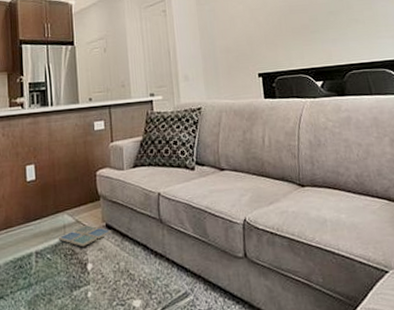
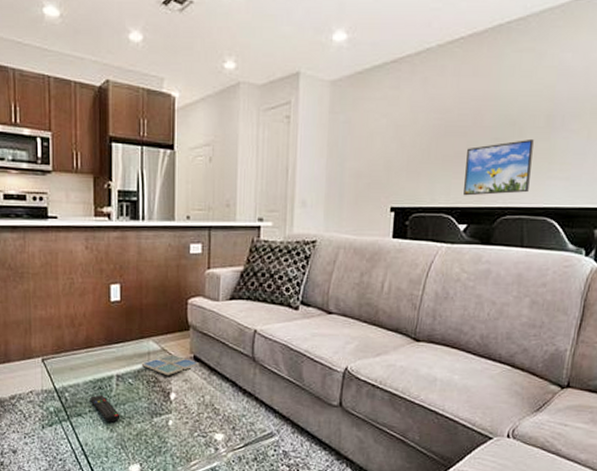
remote control: none [11,274,41,302] -> present [90,395,120,423]
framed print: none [310,9,366,58] -> present [463,138,534,196]

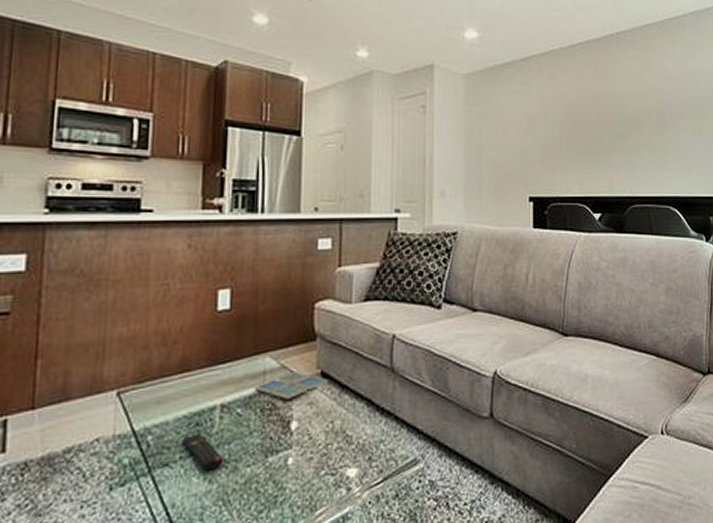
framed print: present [463,138,534,196] -> none [595,134,651,186]

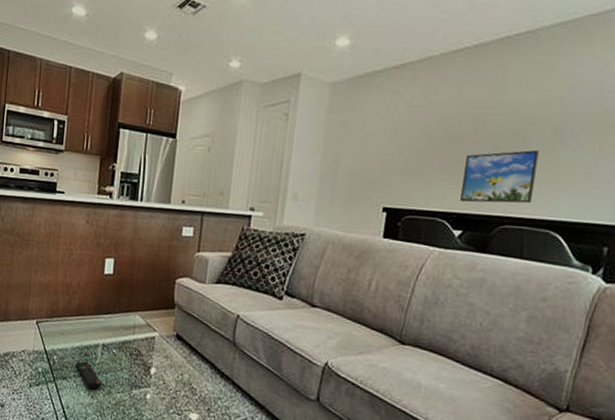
drink coaster: present [254,372,329,400] -> none [126,330,182,351]
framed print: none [595,134,651,186] -> present [460,149,539,204]

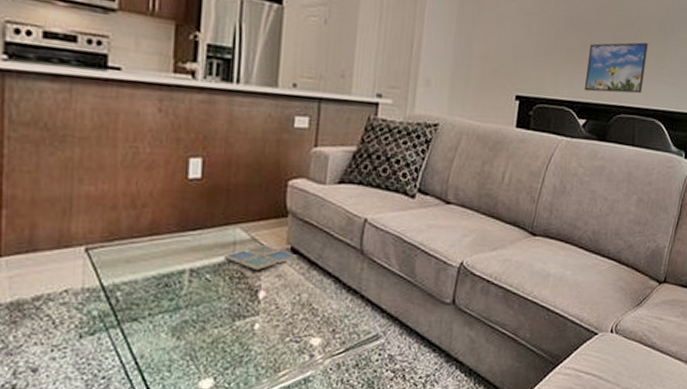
remote control: present [75,361,102,389] -> none [151,294,192,328]
drink coaster: none [126,330,182,351] -> present [223,245,298,271]

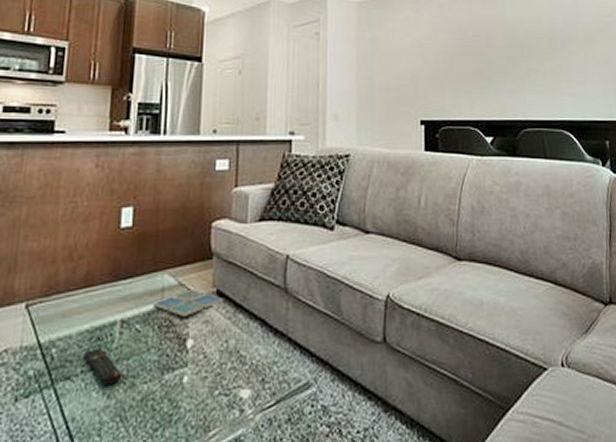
remote control: none [151,294,192,328] -> present [84,348,122,385]
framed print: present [585,42,648,94] -> none [485,58,543,110]

